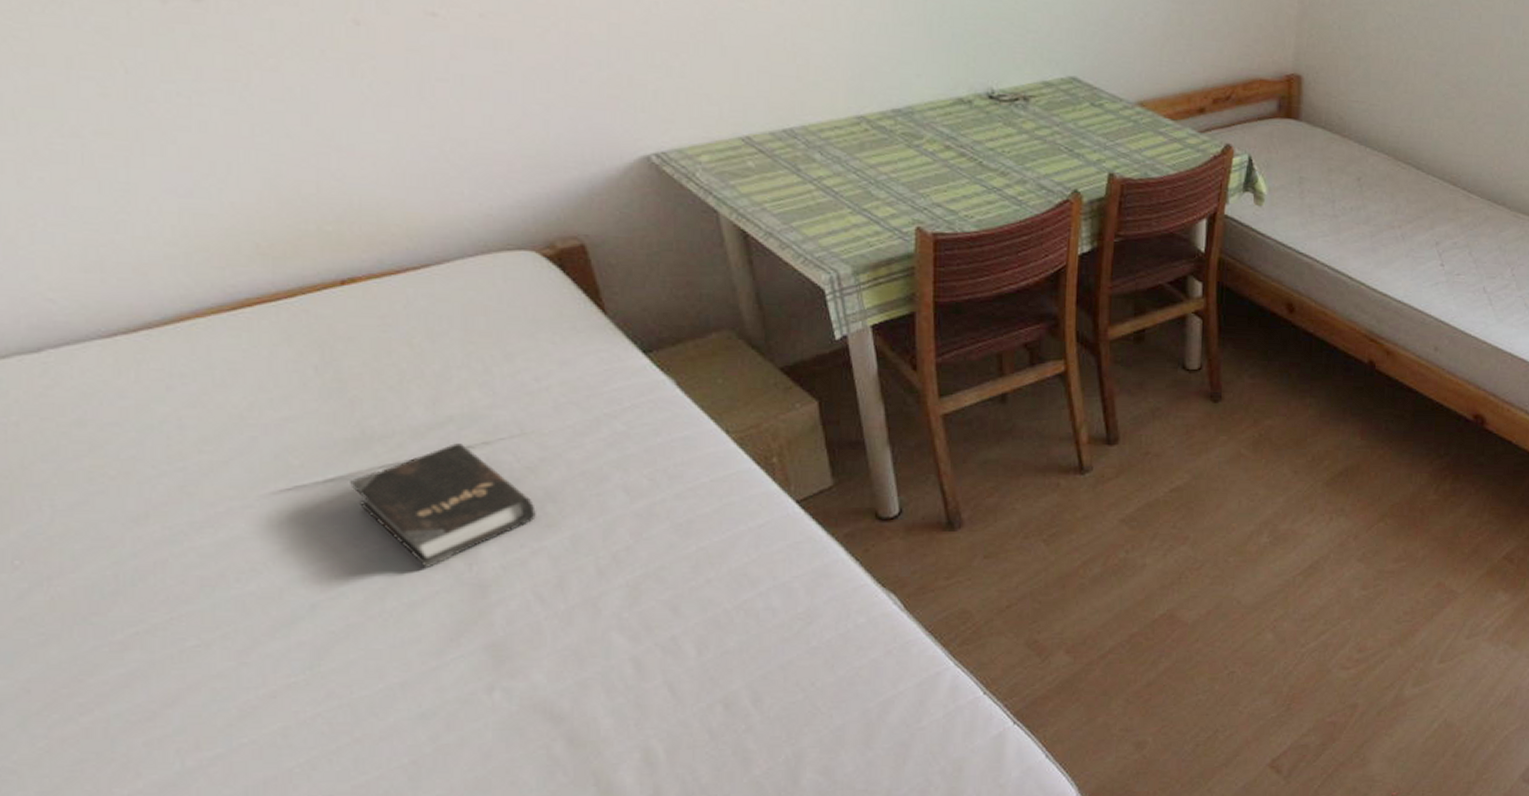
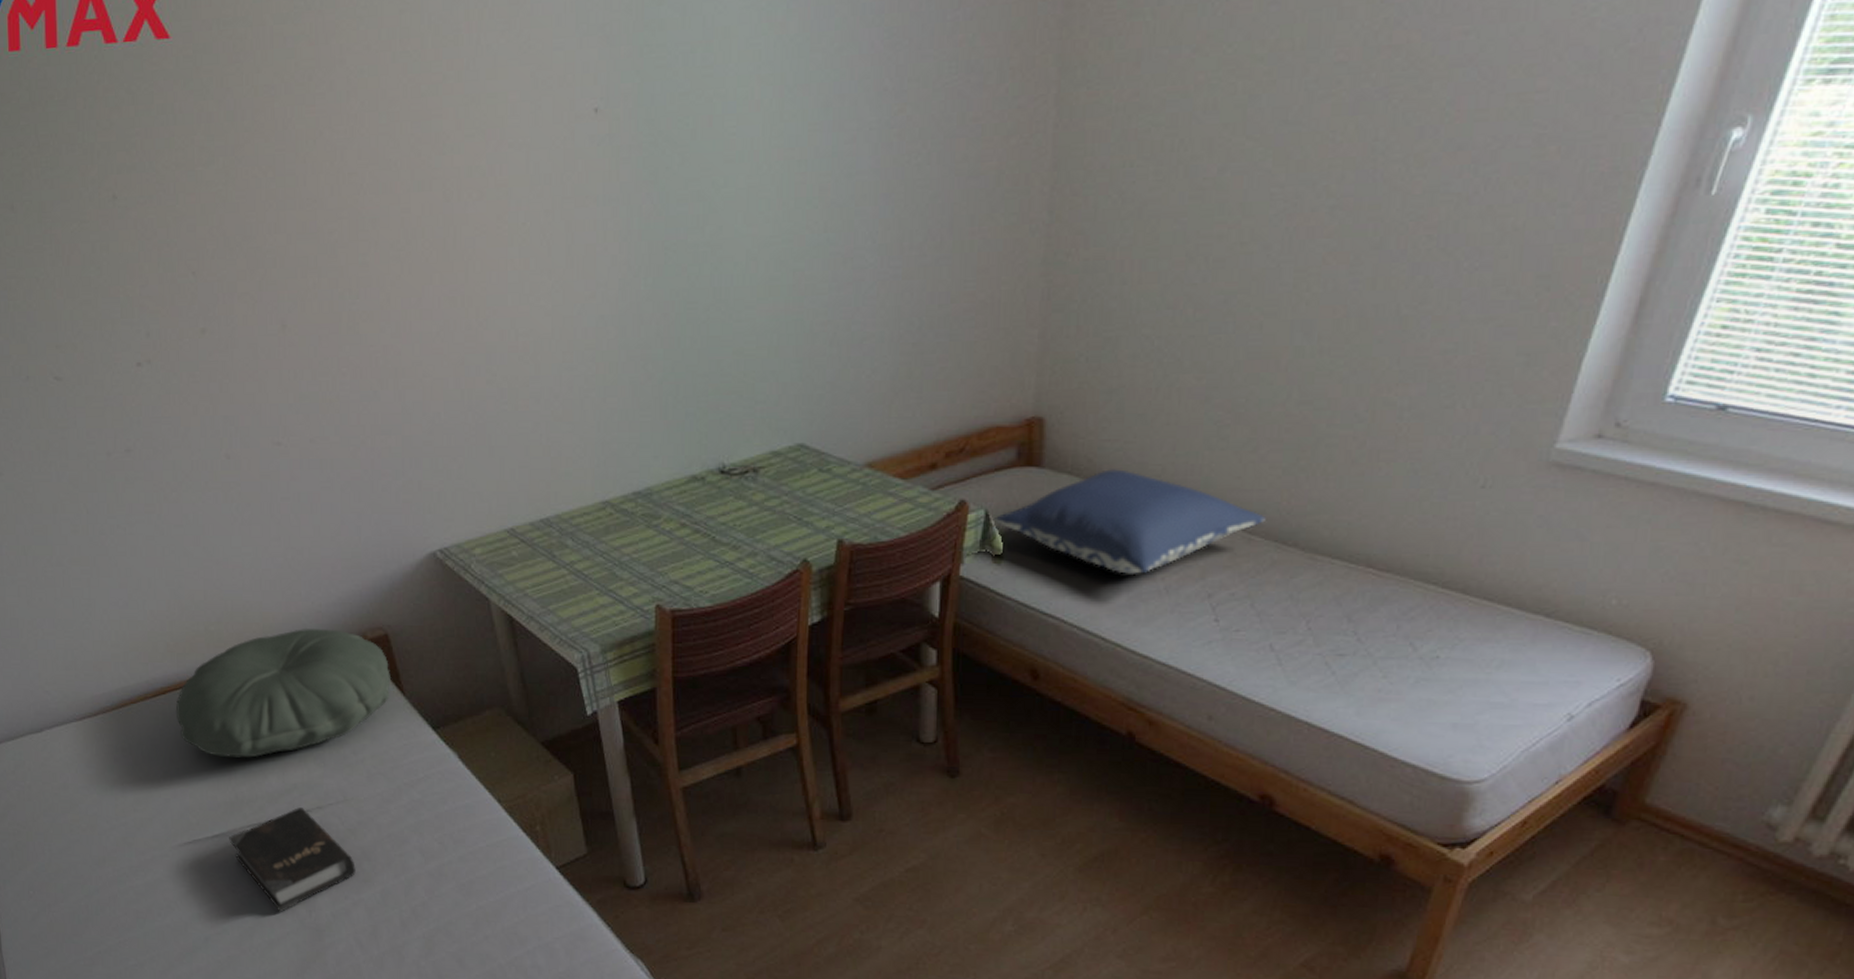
pillow: none [269,234,587,385] -> present [175,629,390,758]
pillow: none [1257,127,1482,222] -> present [994,469,1266,574]

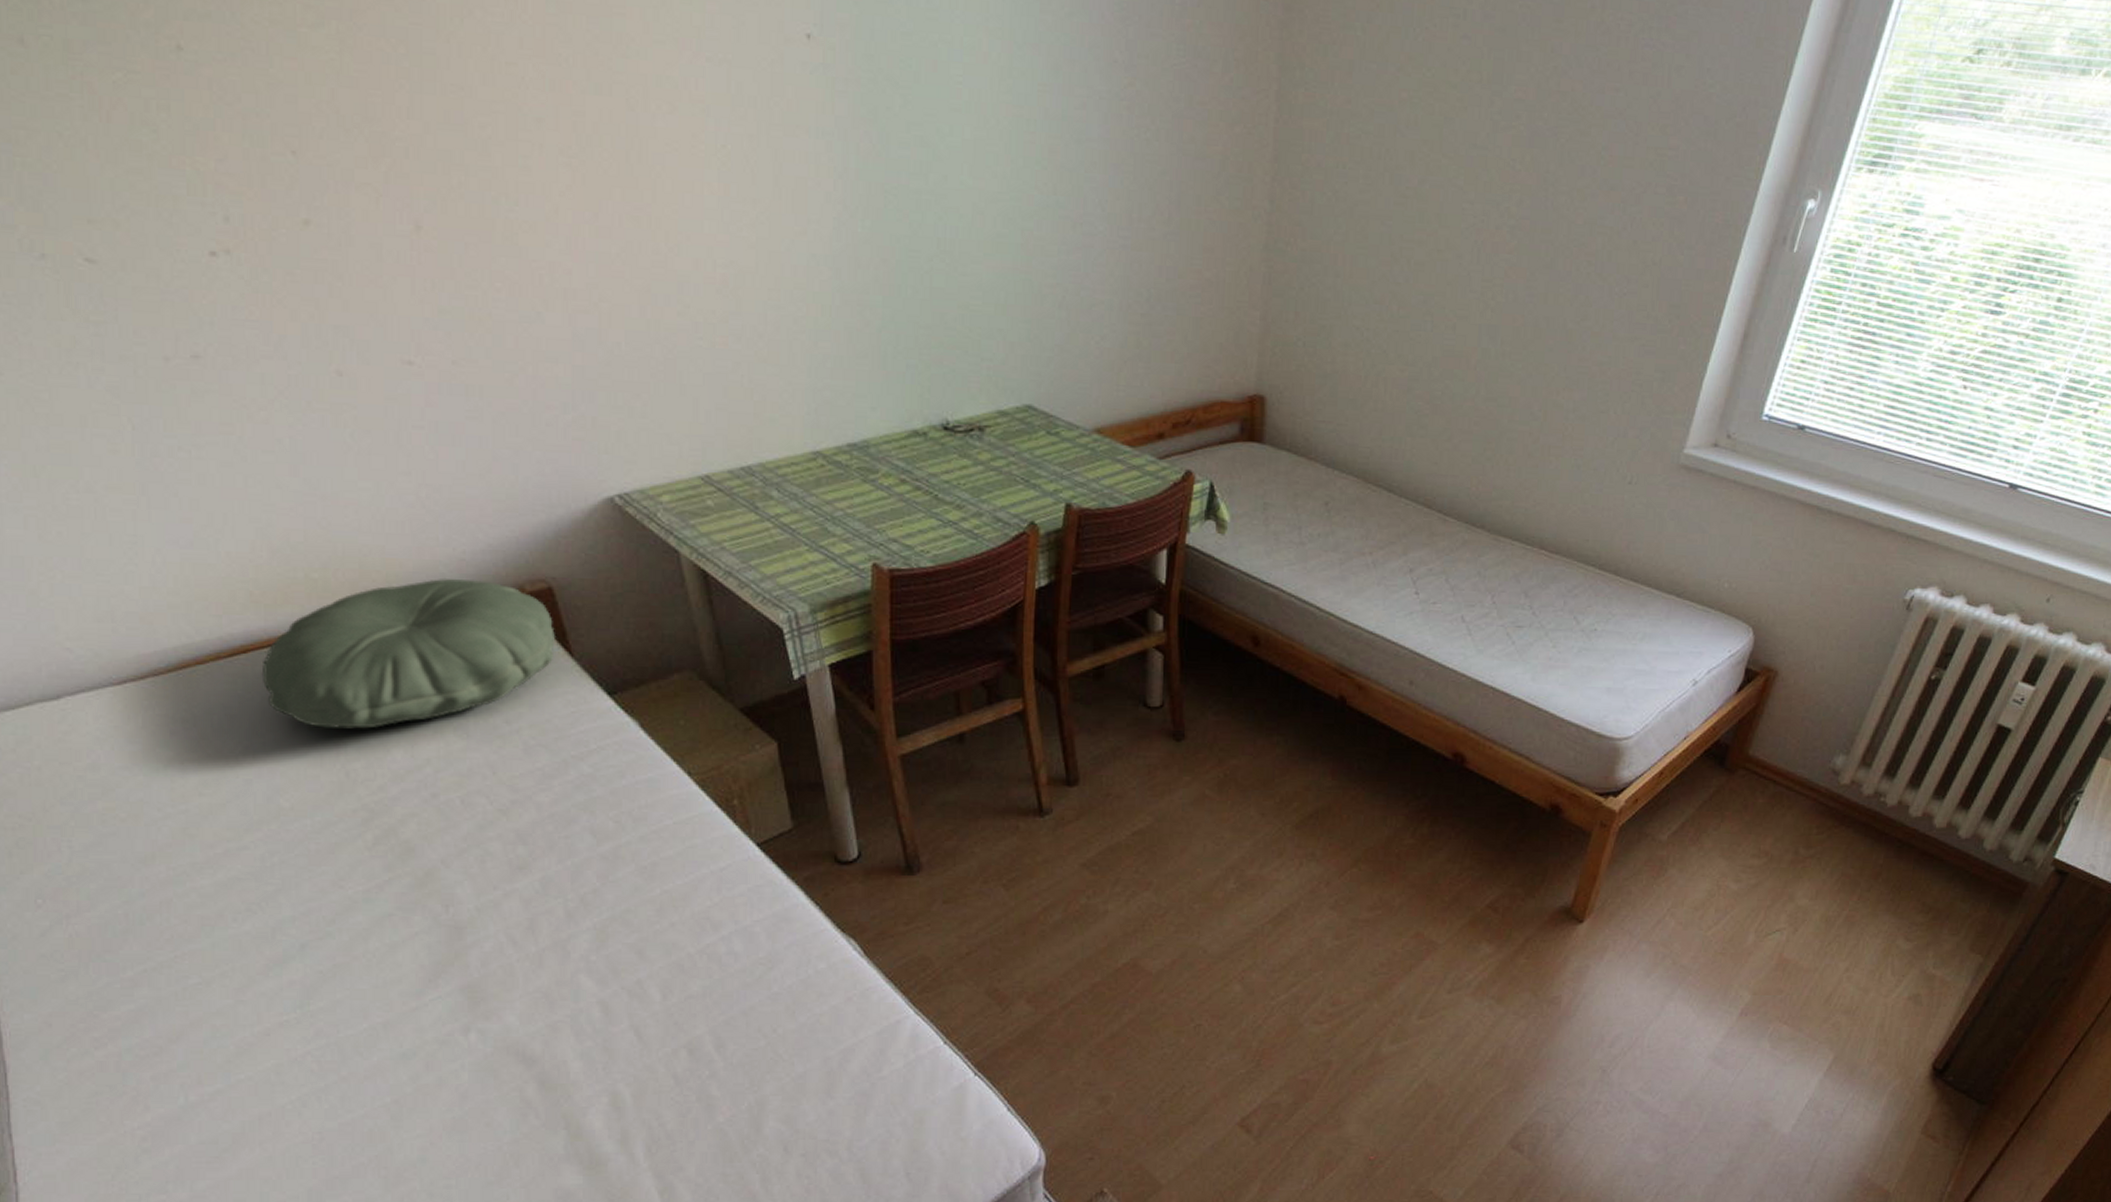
hardback book: present [229,807,356,912] -> none [336,786,508,909]
pillow: present [994,469,1266,574] -> none [1219,449,1458,548]

